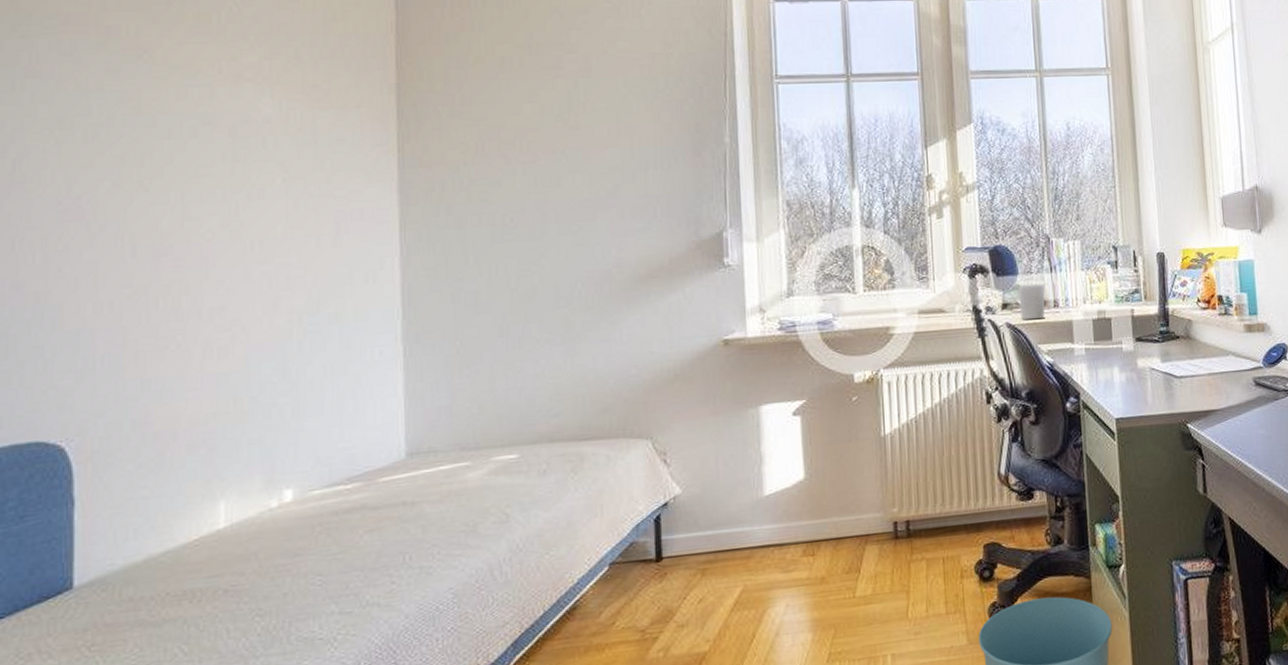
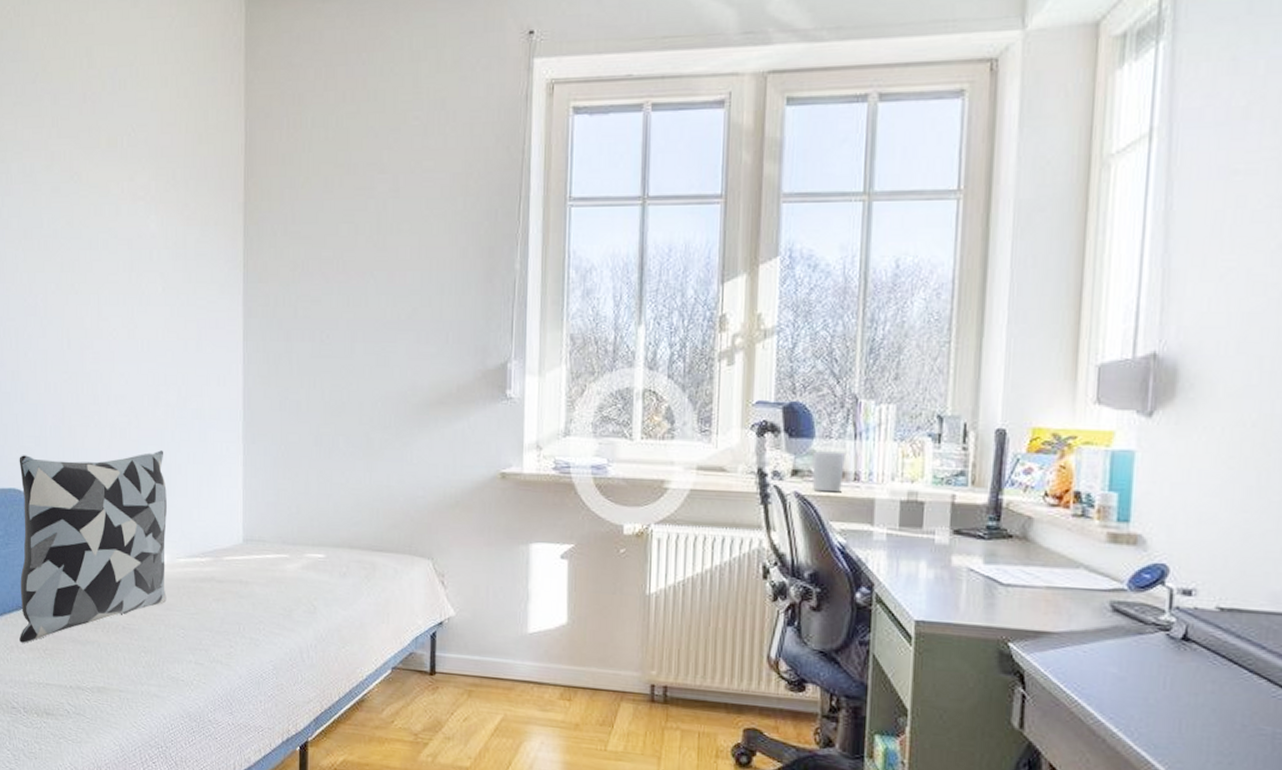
pillow: none [44,366,294,645] -> present [19,450,167,643]

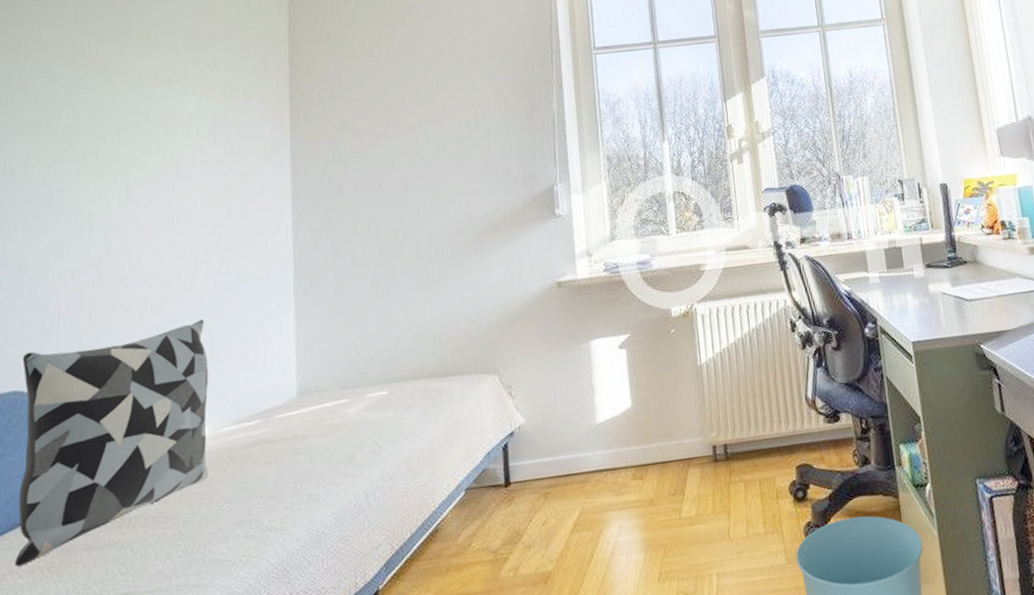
candle holder: present [812,451,845,493] -> none [814,218,840,253]

